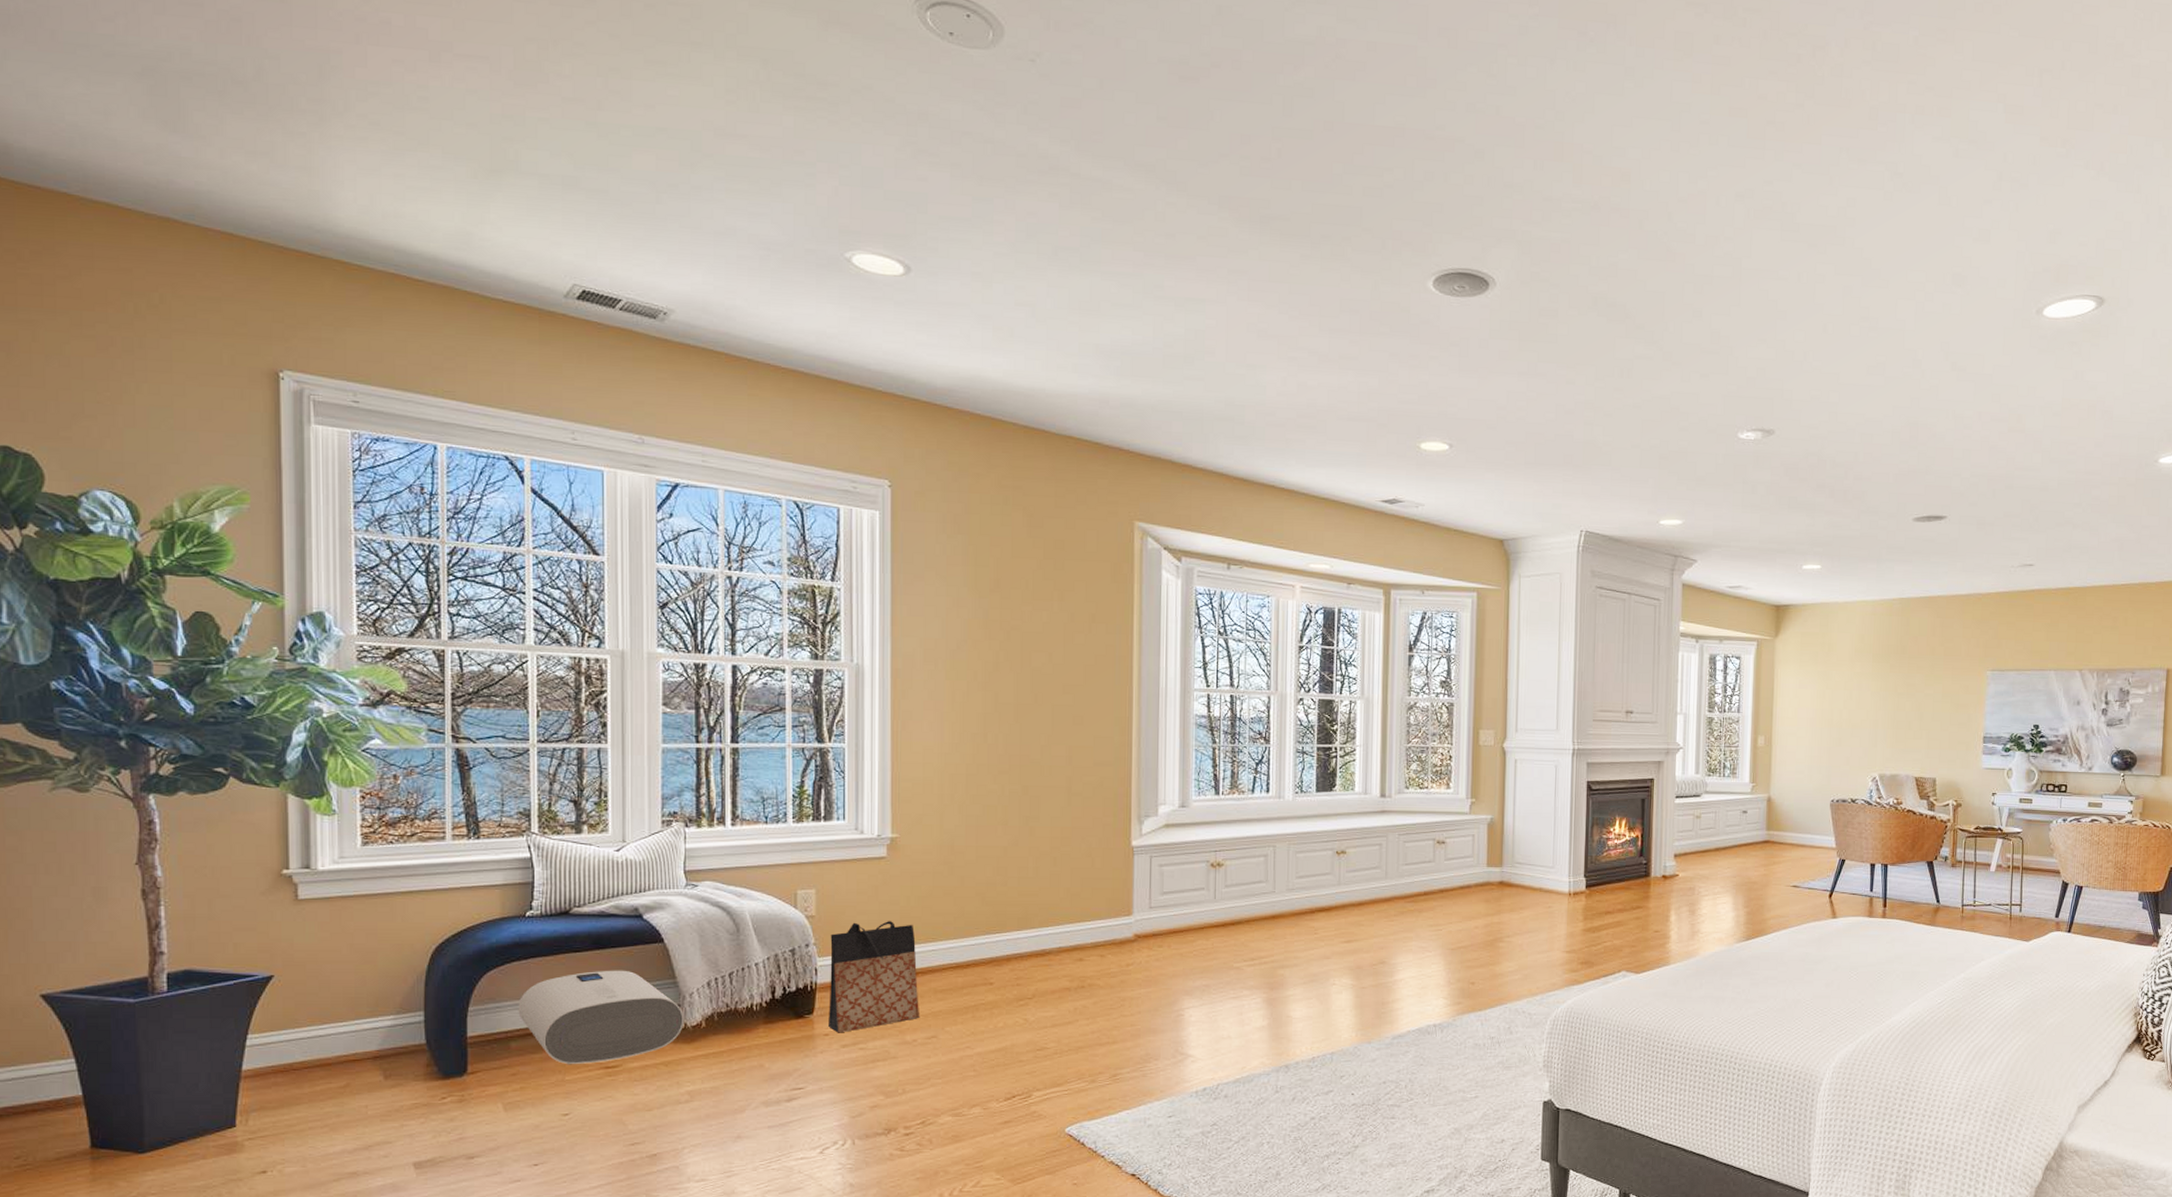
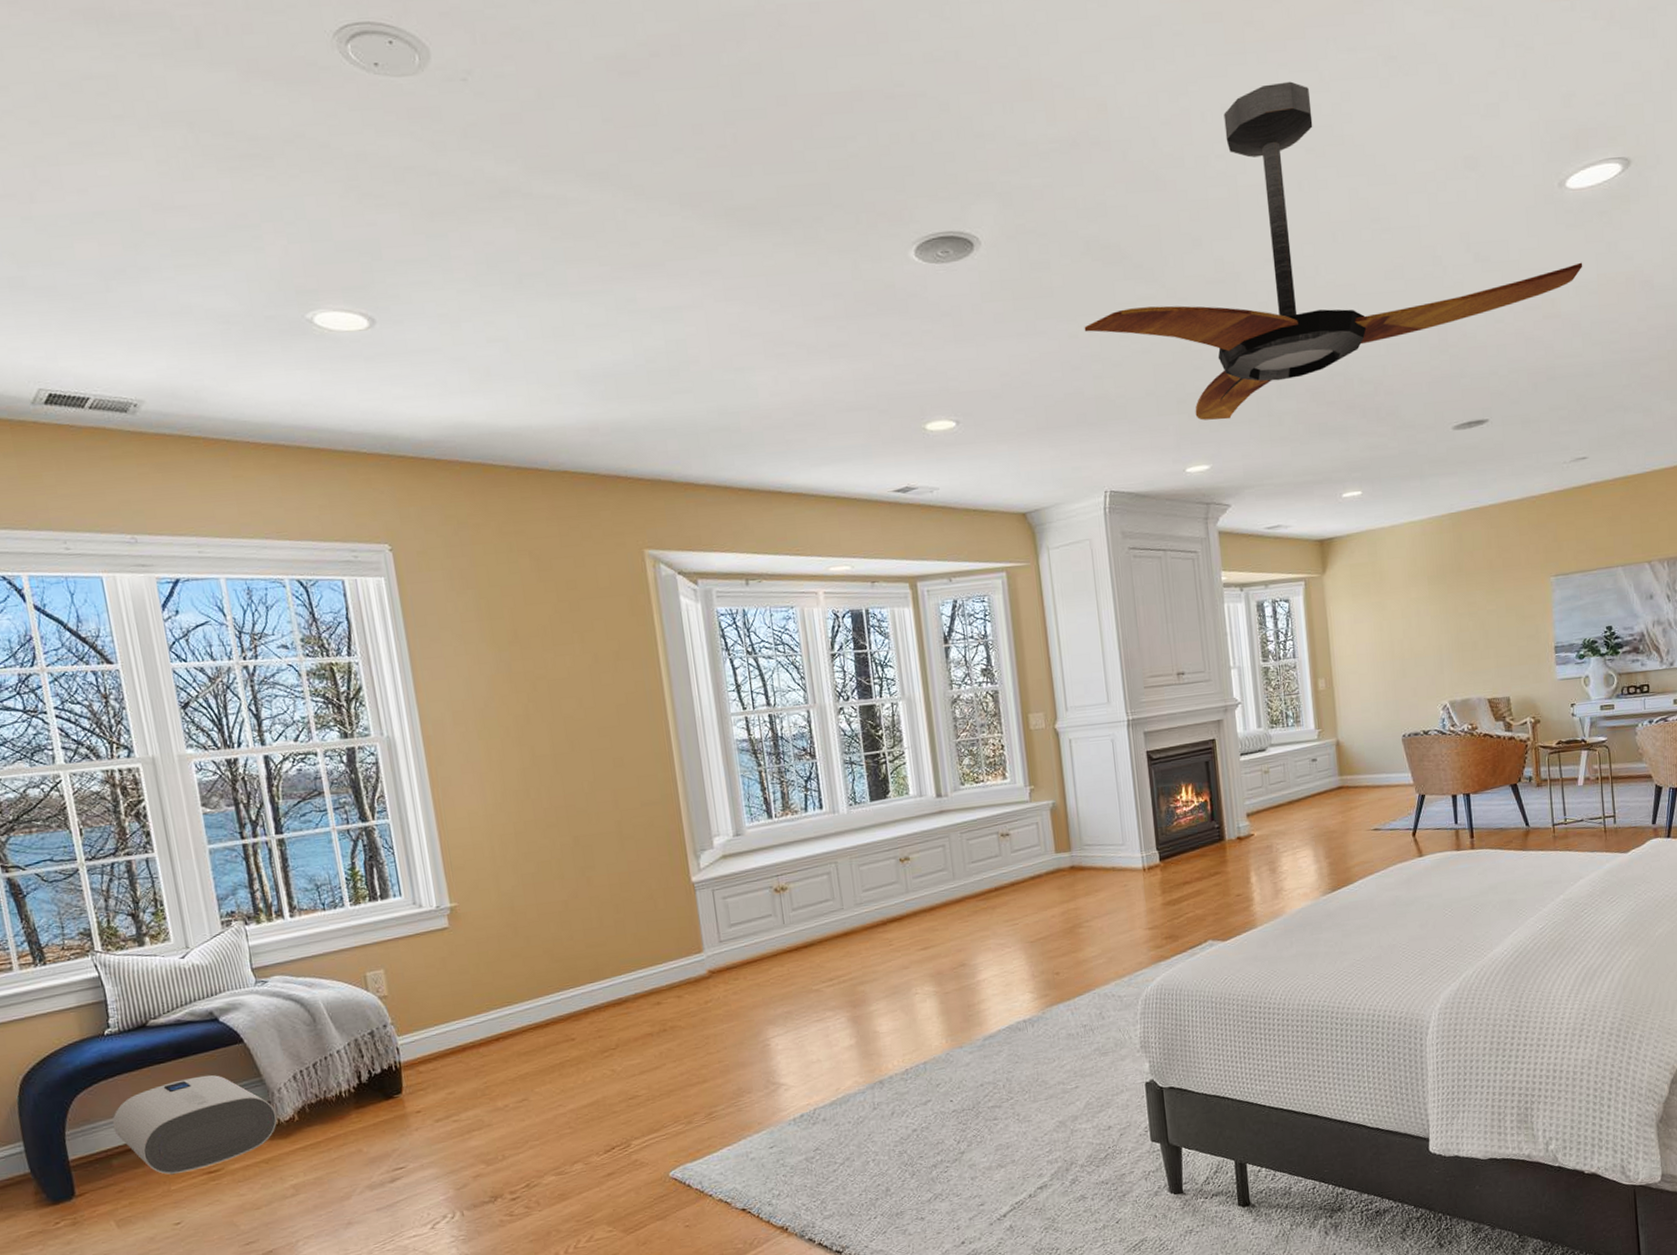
bag: present [828,921,920,1033] -> none [406,990,508,1109]
ceiling fan: none [1582,180,2050,481] -> present [1084,81,1583,421]

